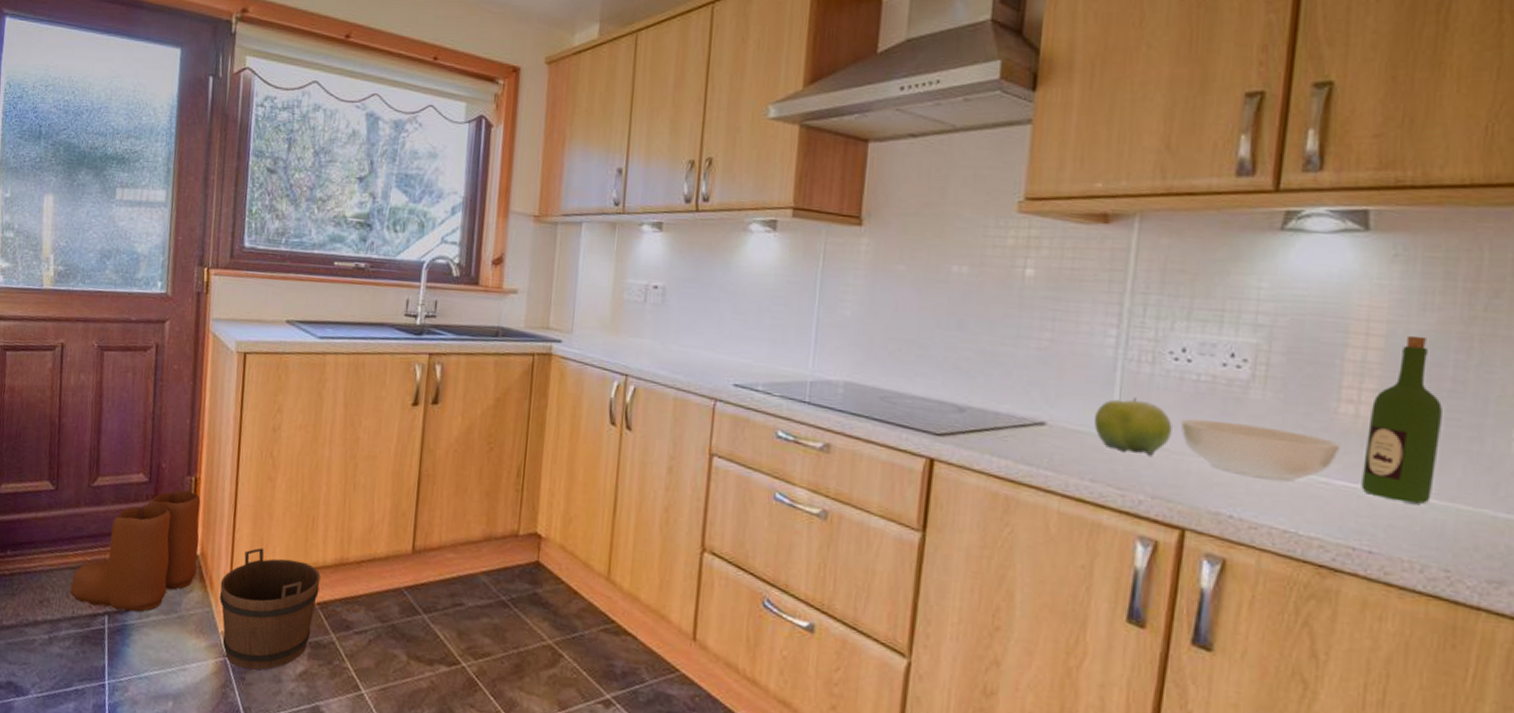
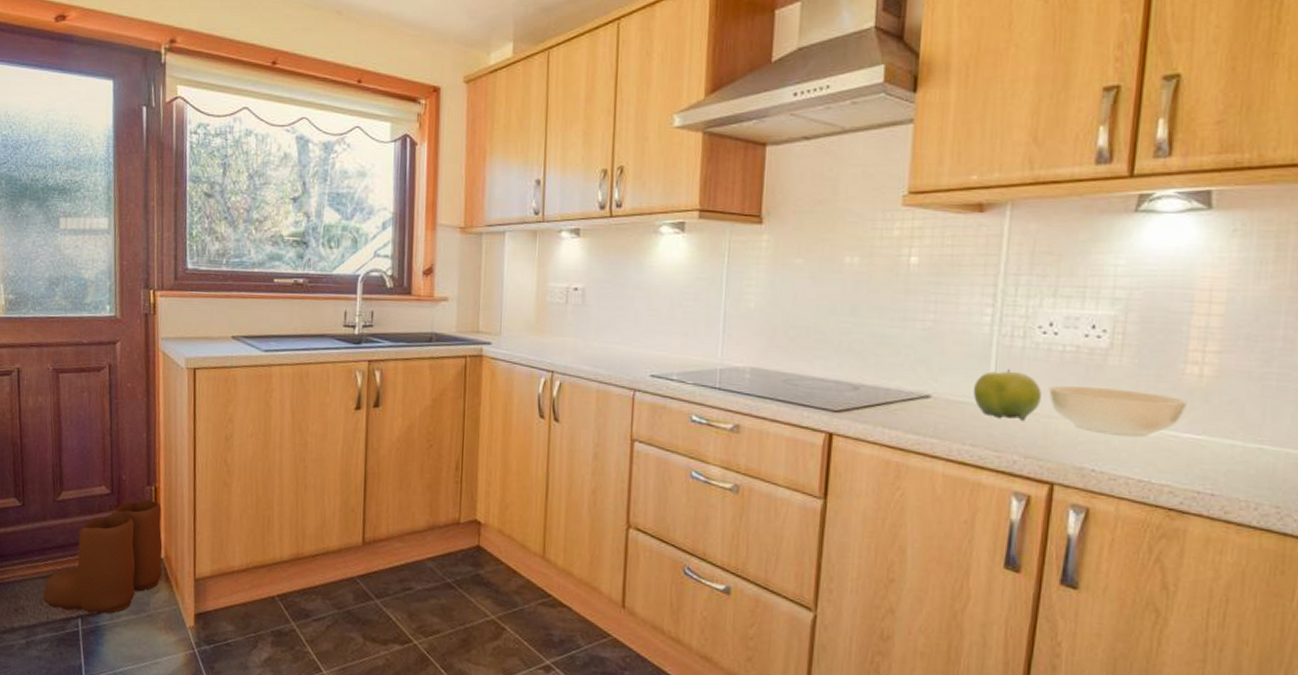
bucket: present [219,548,321,670] -> none [184,548,279,659]
wine bottle: present [1361,335,1442,504] -> none [1205,301,1274,450]

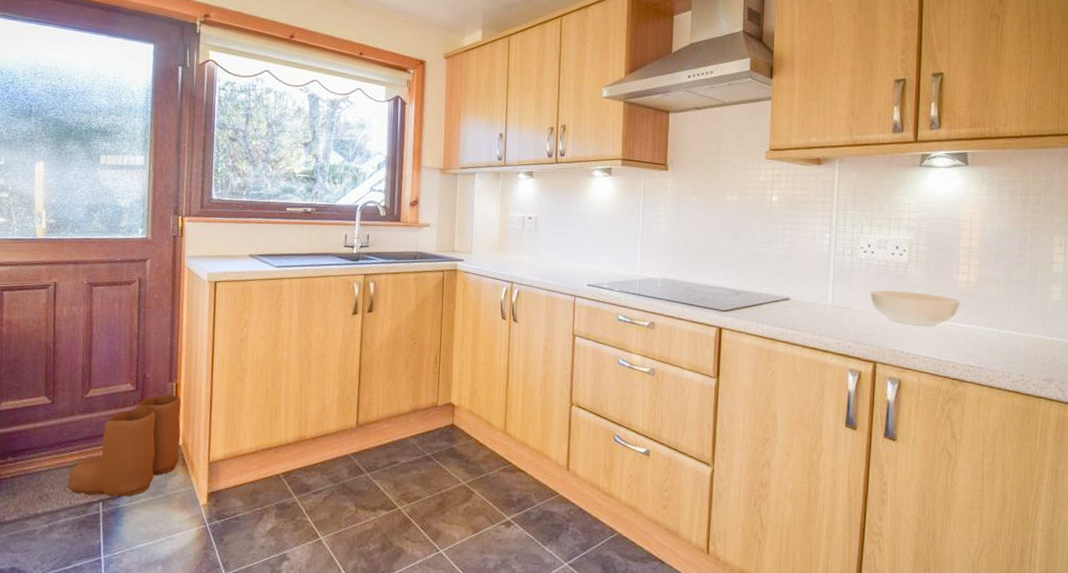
fruit: present [974,369,1042,422] -> none [819,278,865,317]

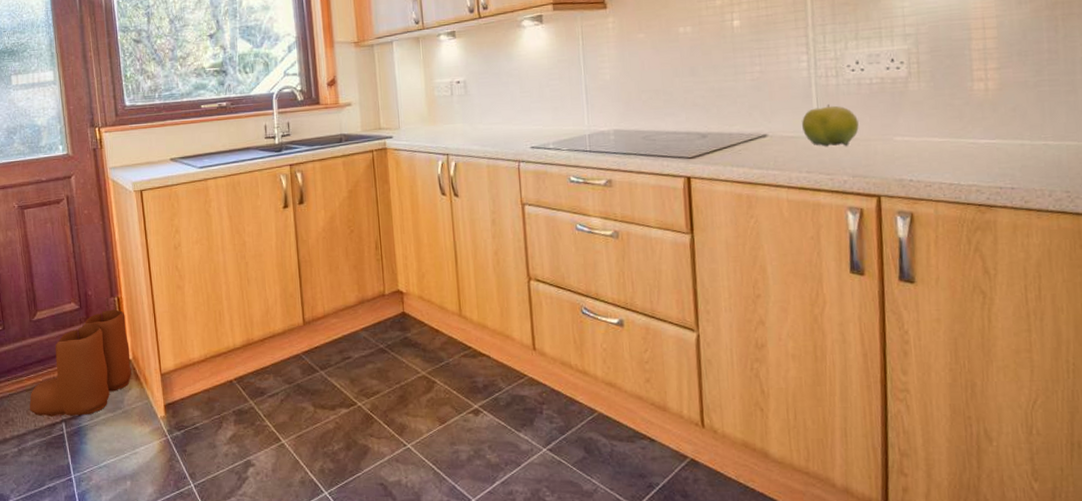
fruit: none [819,278,865,317] -> present [802,104,859,147]
bowl: present [869,289,961,328] -> none [863,109,980,150]

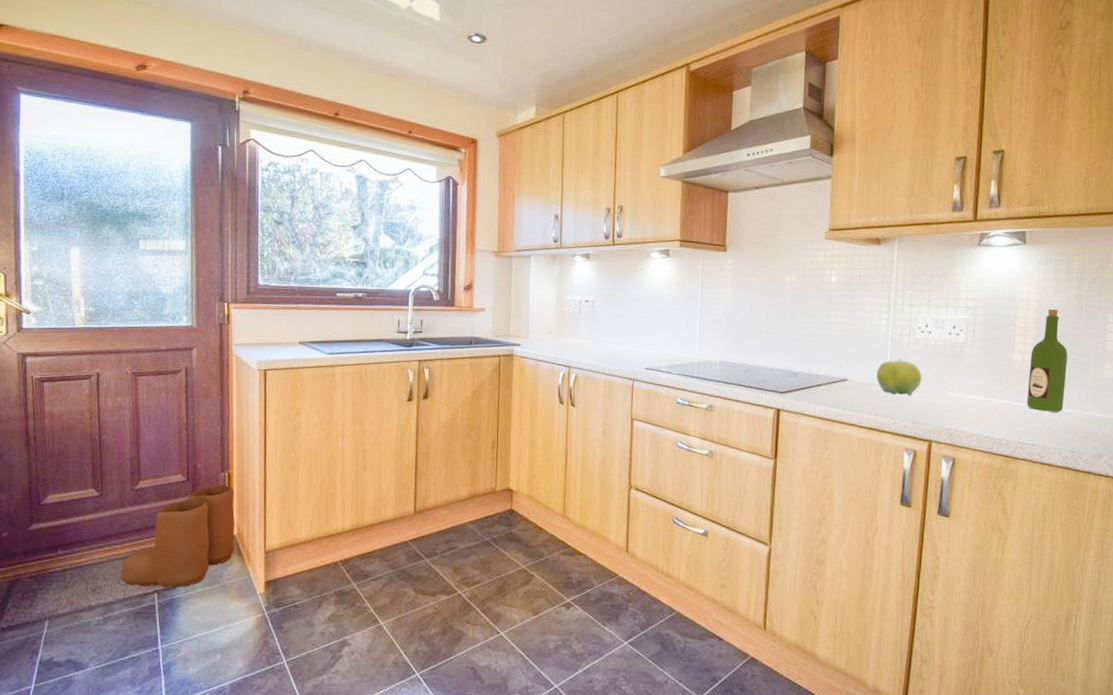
wine bottle: none [996,23,1048,148] -> present [1027,309,1067,412]

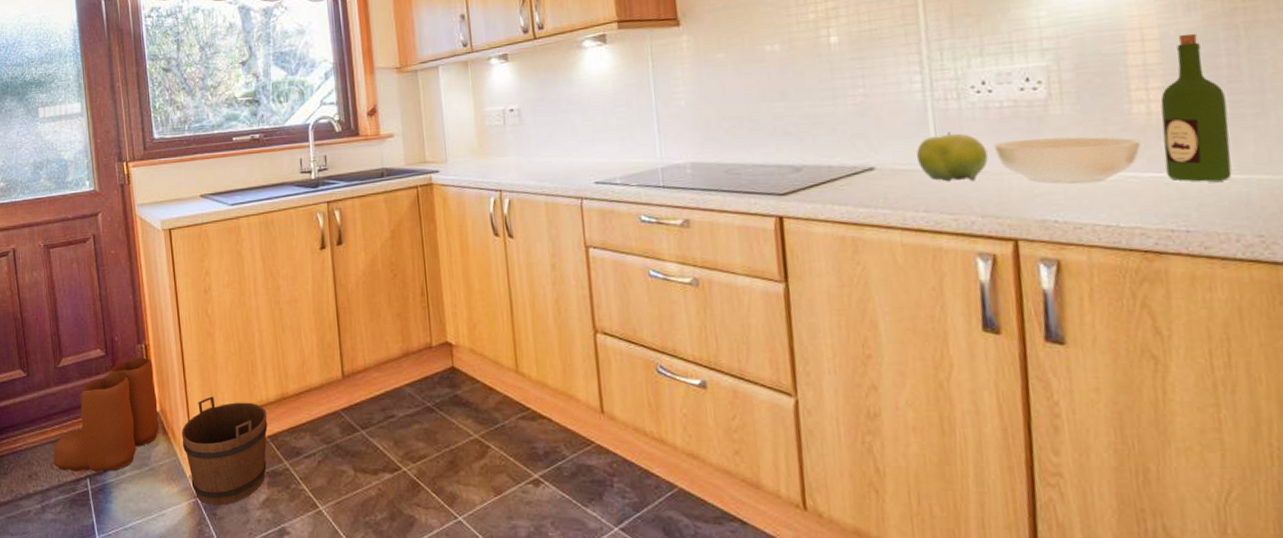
bucket: none [255,523,341,619] -> present [181,396,268,505]
bowl: none [926,369,1016,406] -> present [993,137,1142,185]

